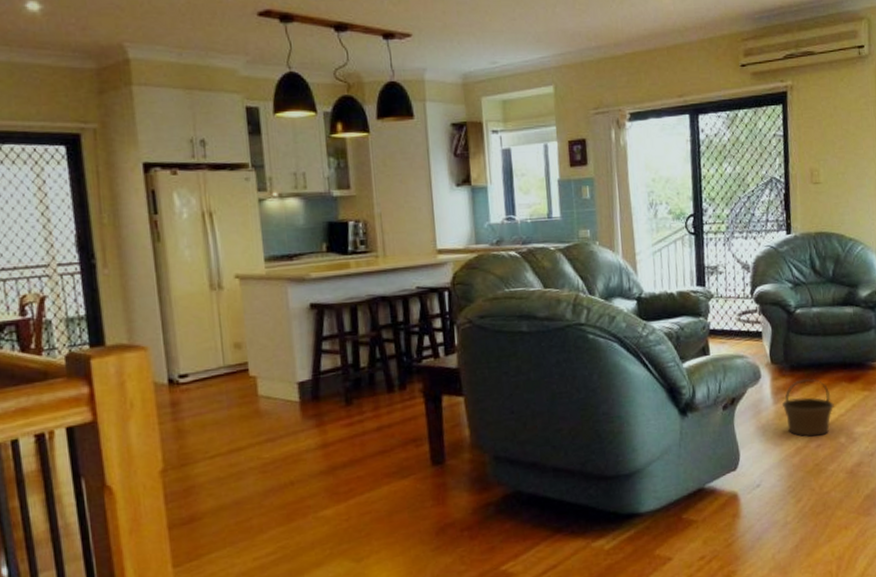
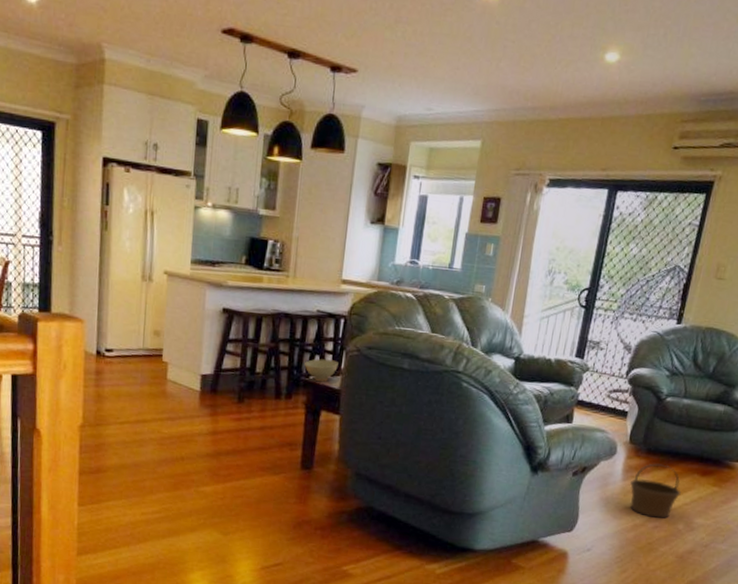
bowl: none [414,337,451,365] -> present [304,359,338,382]

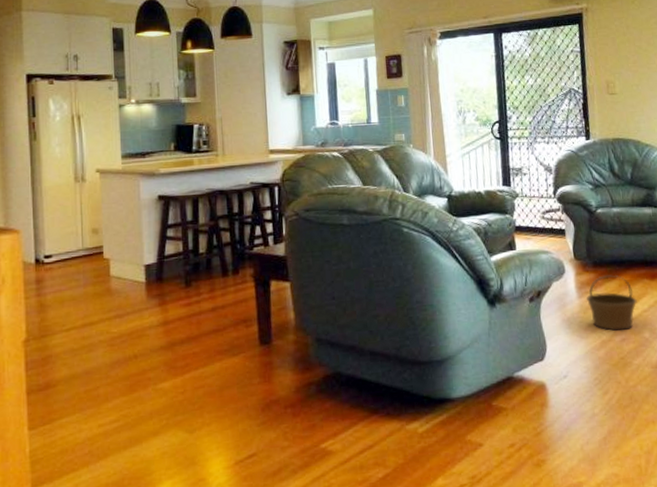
bowl: present [304,359,338,382] -> none [246,228,280,252]

